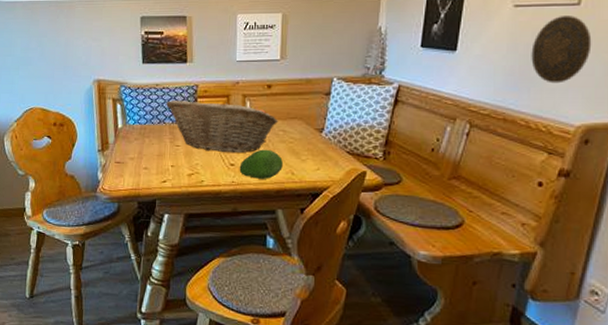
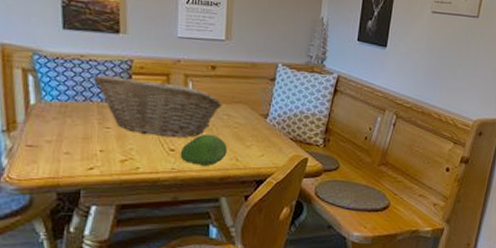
decorative plate: present [531,16,592,84] -> none [443,25,486,84]

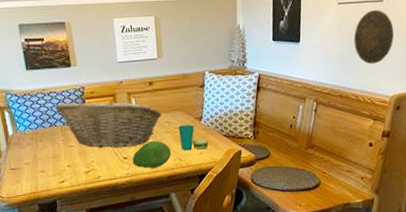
cup: none [239,121,272,152] -> present [178,125,209,151]
decorative plate: none [443,25,486,84] -> present [353,10,394,64]

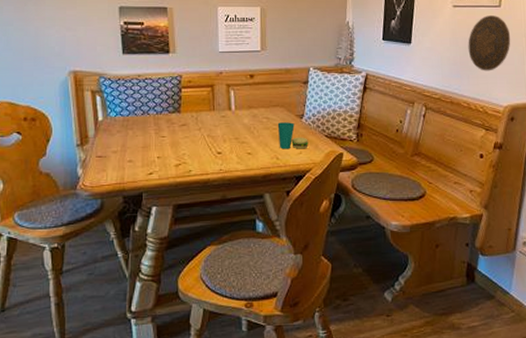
fruit basket: present [55,101,163,148] -> none [150,91,262,142]
fruit: present [132,140,171,168] -> none [226,136,268,165]

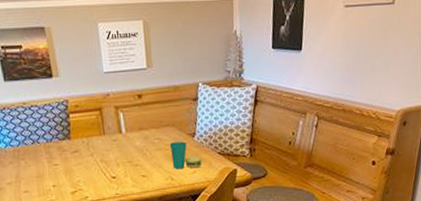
decorative plate: present [468,15,511,71] -> none [360,14,405,75]

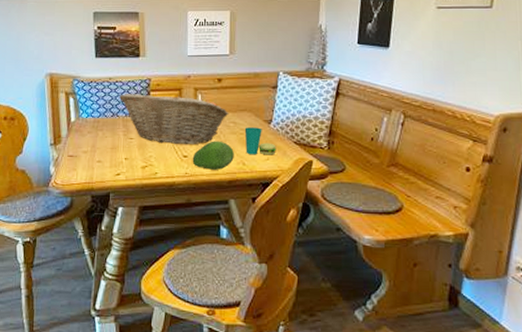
fruit basket: none [37,116,153,167] -> present [119,94,229,145]
fruit: none [121,158,162,188] -> present [192,141,234,170]

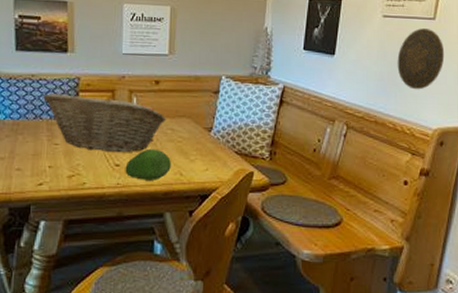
cup: present [244,127,276,155] -> none [183,135,216,166]
decorative plate: none [453,17,504,77] -> present [397,28,445,90]

